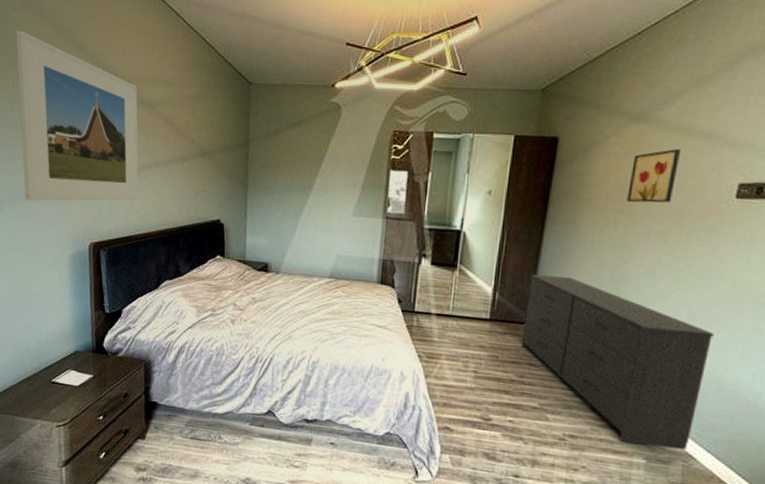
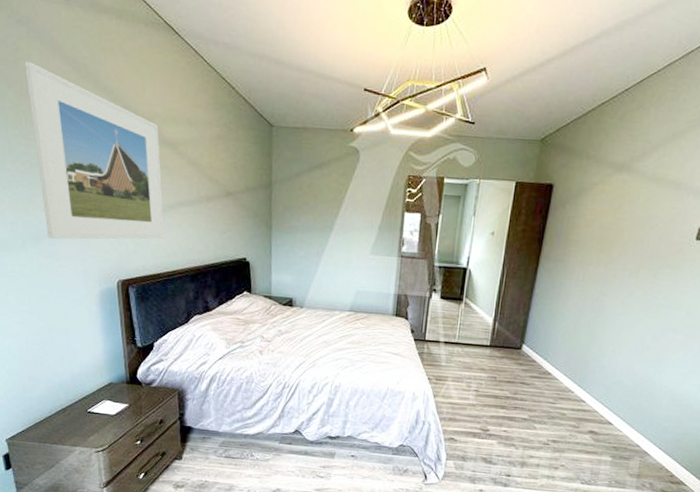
dresser: present [521,274,714,450] -> none [515,306,671,448]
wall art: present [627,149,682,203] -> none [608,196,655,244]

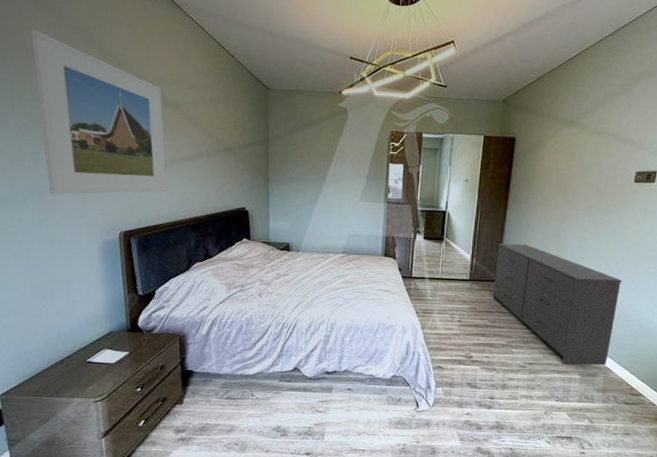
dresser: none [515,306,671,448] -> present [492,243,622,365]

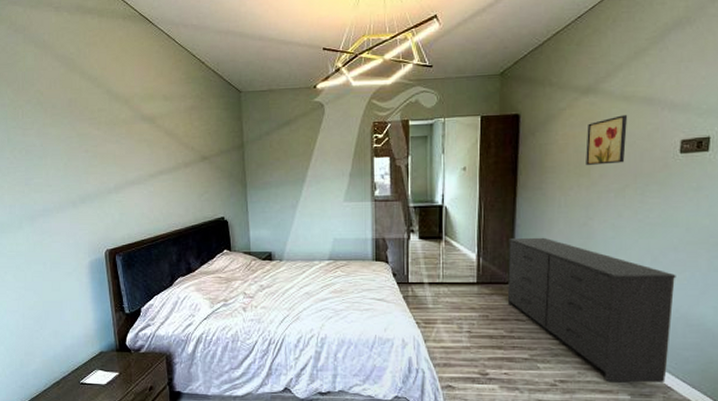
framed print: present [30,29,167,194] -> none [21,62,147,216]
wall art: none [564,147,599,187] -> present [586,115,628,165]

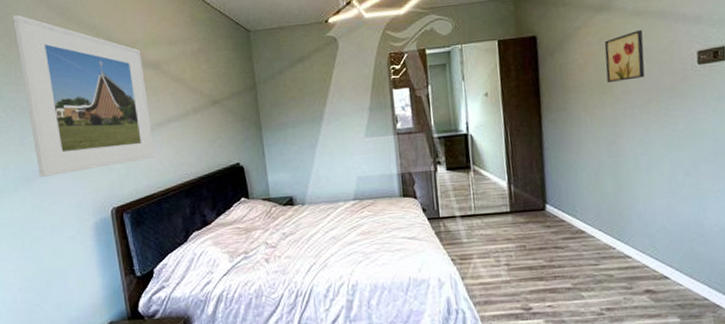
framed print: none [21,62,147,216] -> present [12,14,156,177]
dresser: present [507,237,676,382] -> none [538,159,714,305]

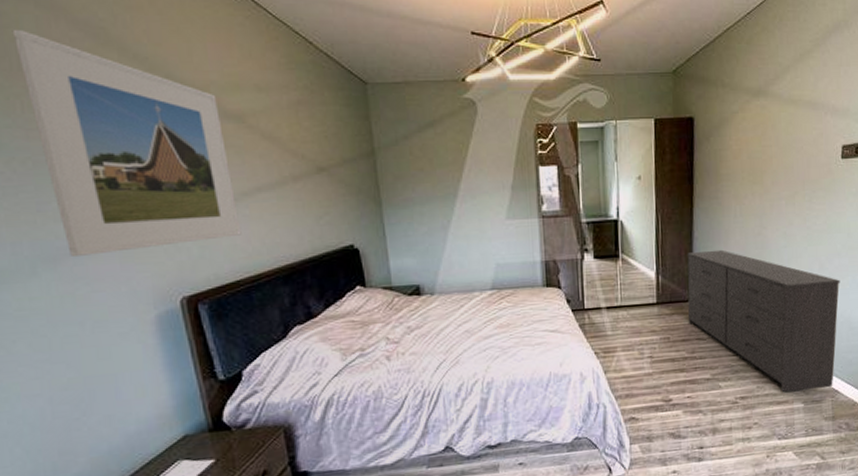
dresser: none [538,159,714,305] -> present [687,249,840,392]
wall art: present [604,30,645,82] -> none [758,120,796,172]

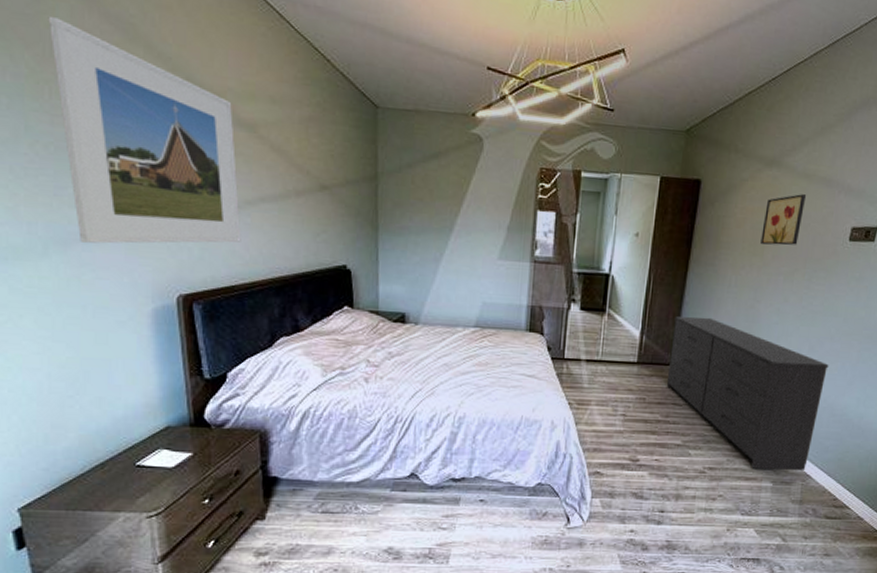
wall art: none [758,120,796,172] -> present [761,194,807,246]

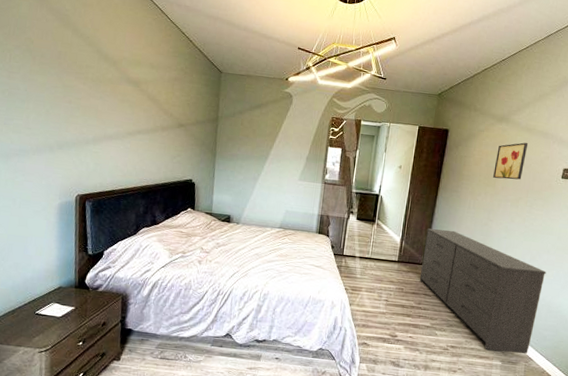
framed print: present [48,15,242,244] -> none [14,9,125,161]

